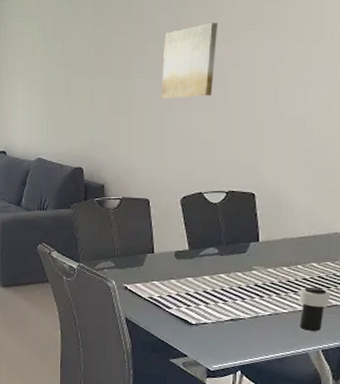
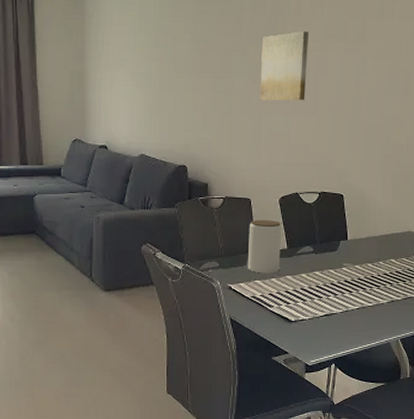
jar: none [144,220,183,275] -> present [247,219,282,273]
cup: present [299,286,331,331] -> none [381,281,407,322]

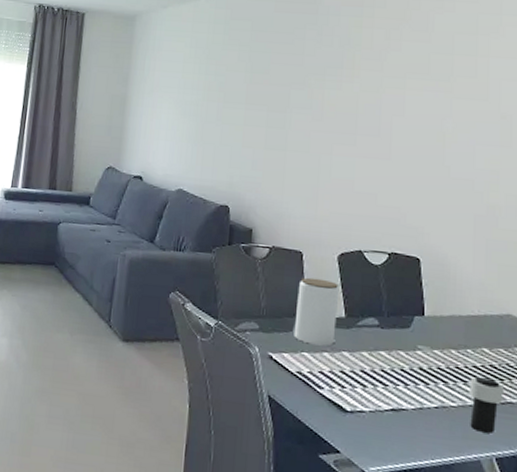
wall art: present [260,30,308,101] -> none [320,65,382,144]
cup: none [381,281,407,322] -> present [469,376,505,434]

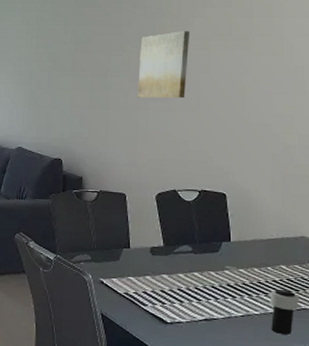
jar: present [293,277,340,346] -> none [120,215,158,271]
wall art: none [320,65,382,144] -> present [138,30,189,99]

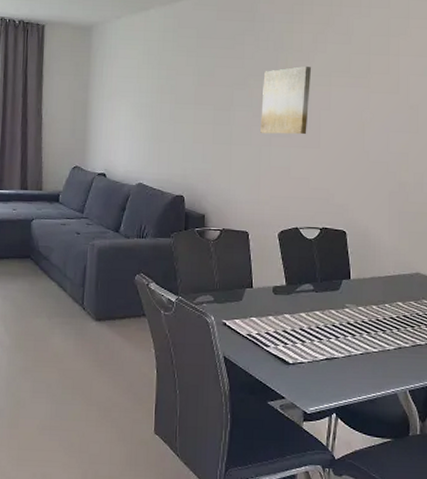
cup: present [270,289,300,335] -> none [387,325,415,371]

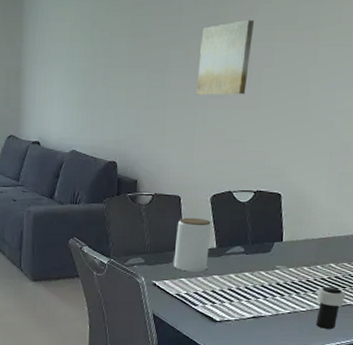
jar: none [243,253,281,311] -> present [173,217,212,272]
cup: none [387,325,415,371] -> present [316,286,346,329]

